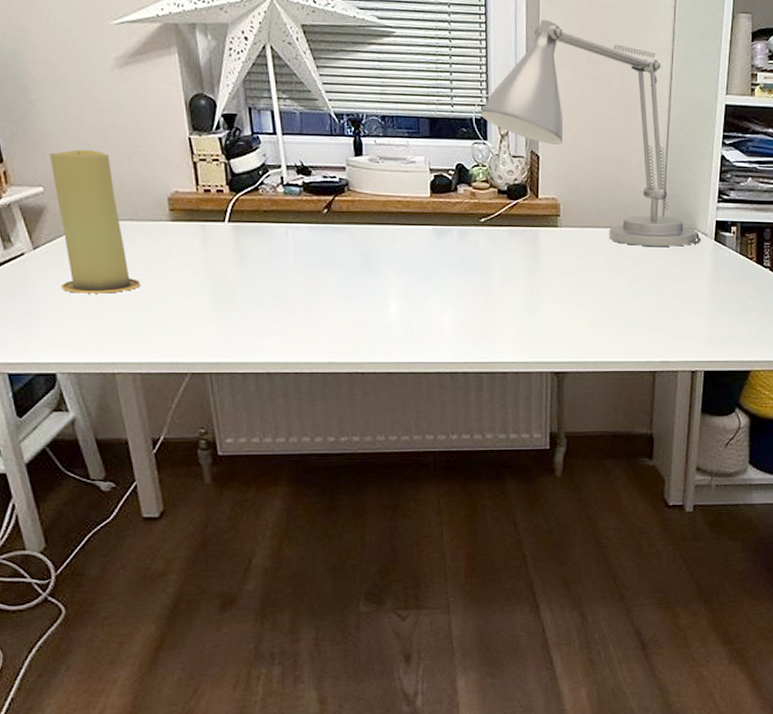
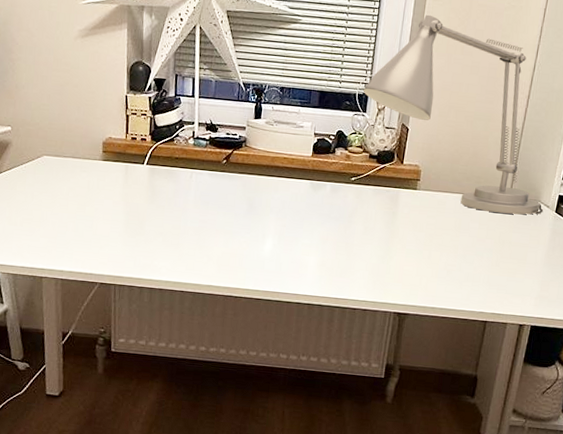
candle: present [50,149,141,294] -> none [12,99,72,214]

